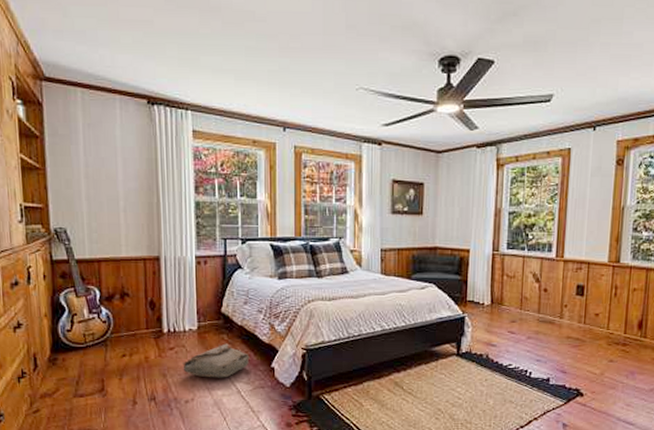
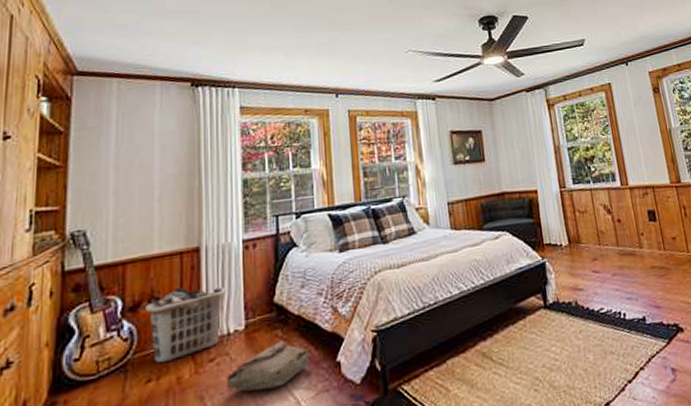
clothes hamper: none [118,287,183,345] -> present [146,286,227,364]

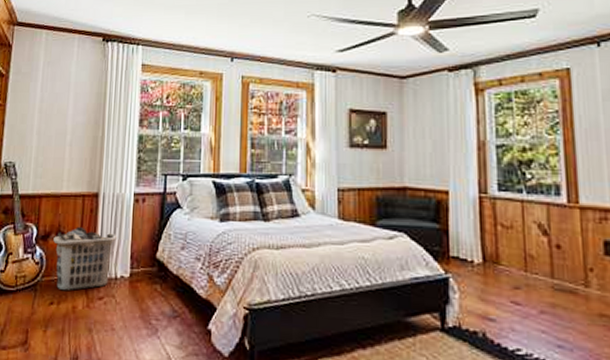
bag: present [226,340,310,392] -> none [110,295,184,339]

